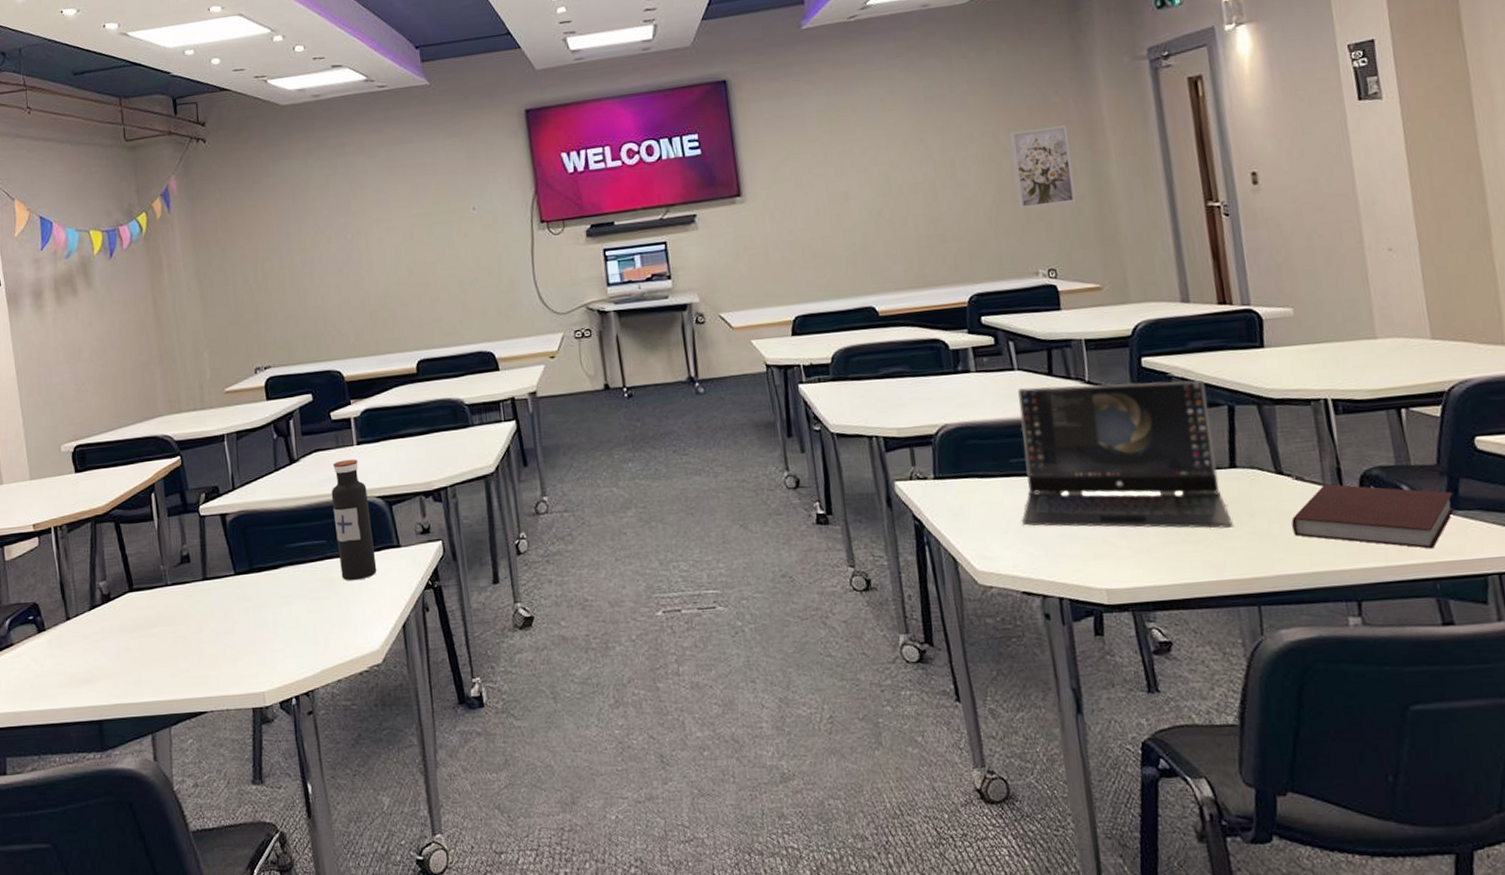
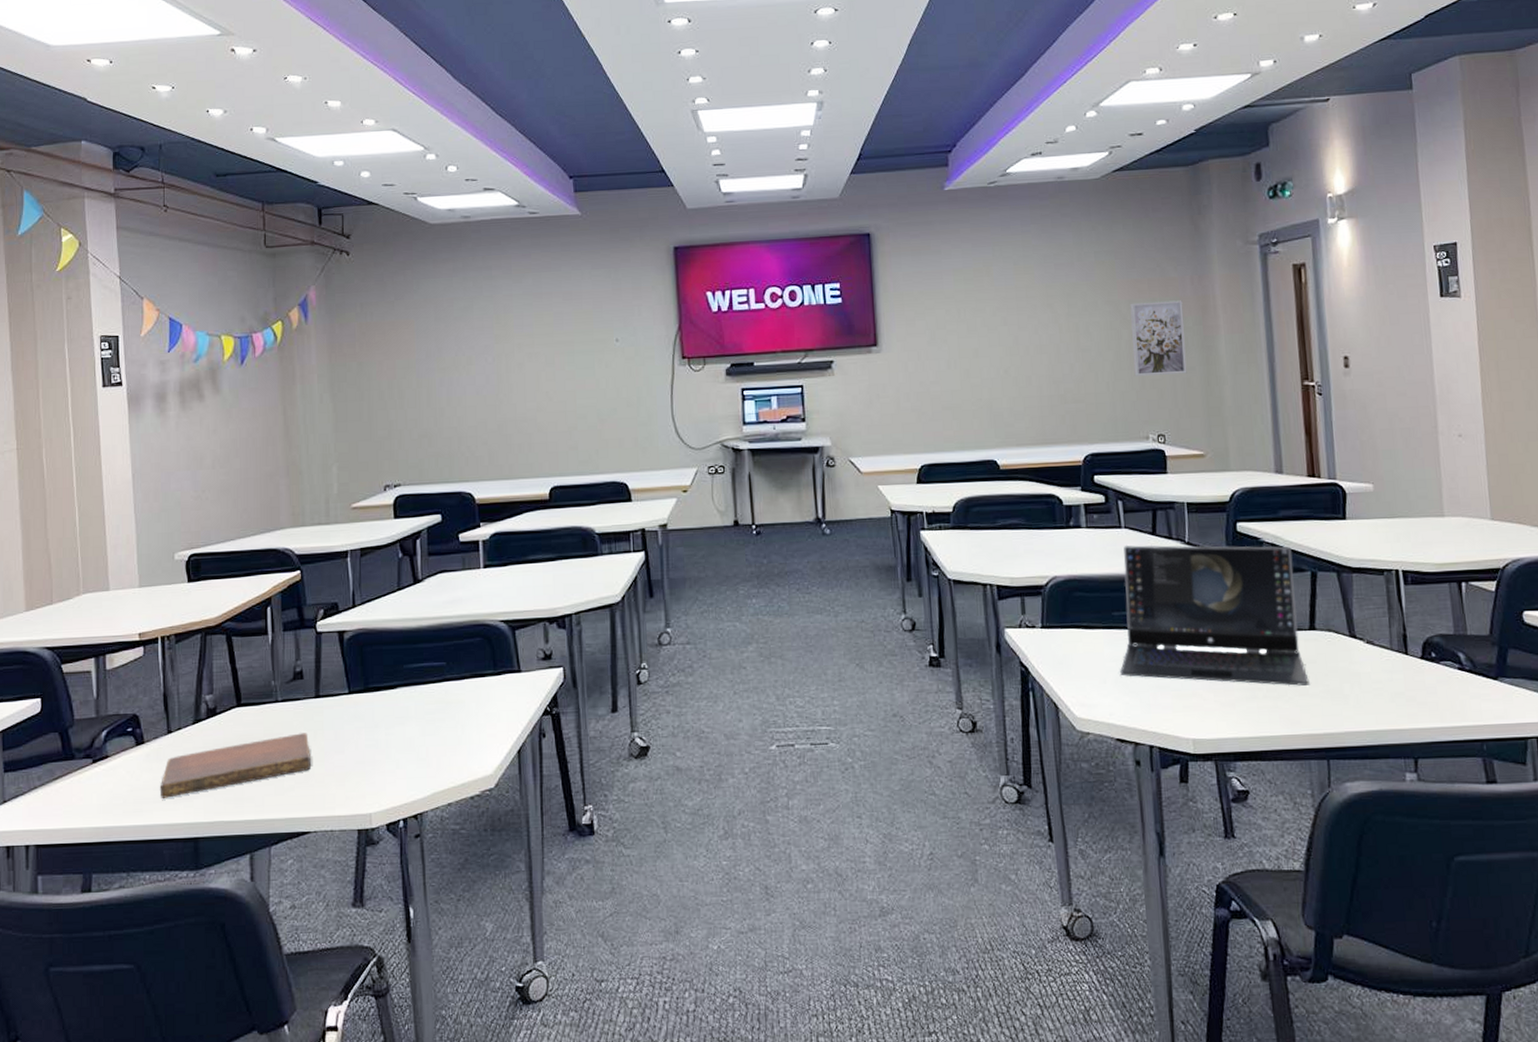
notebook: none [62,615,204,683] -> present [159,733,312,798]
water bottle: present [331,459,377,581] -> none [454,582,496,704]
notebook: present [1291,484,1455,549] -> none [1361,649,1503,713]

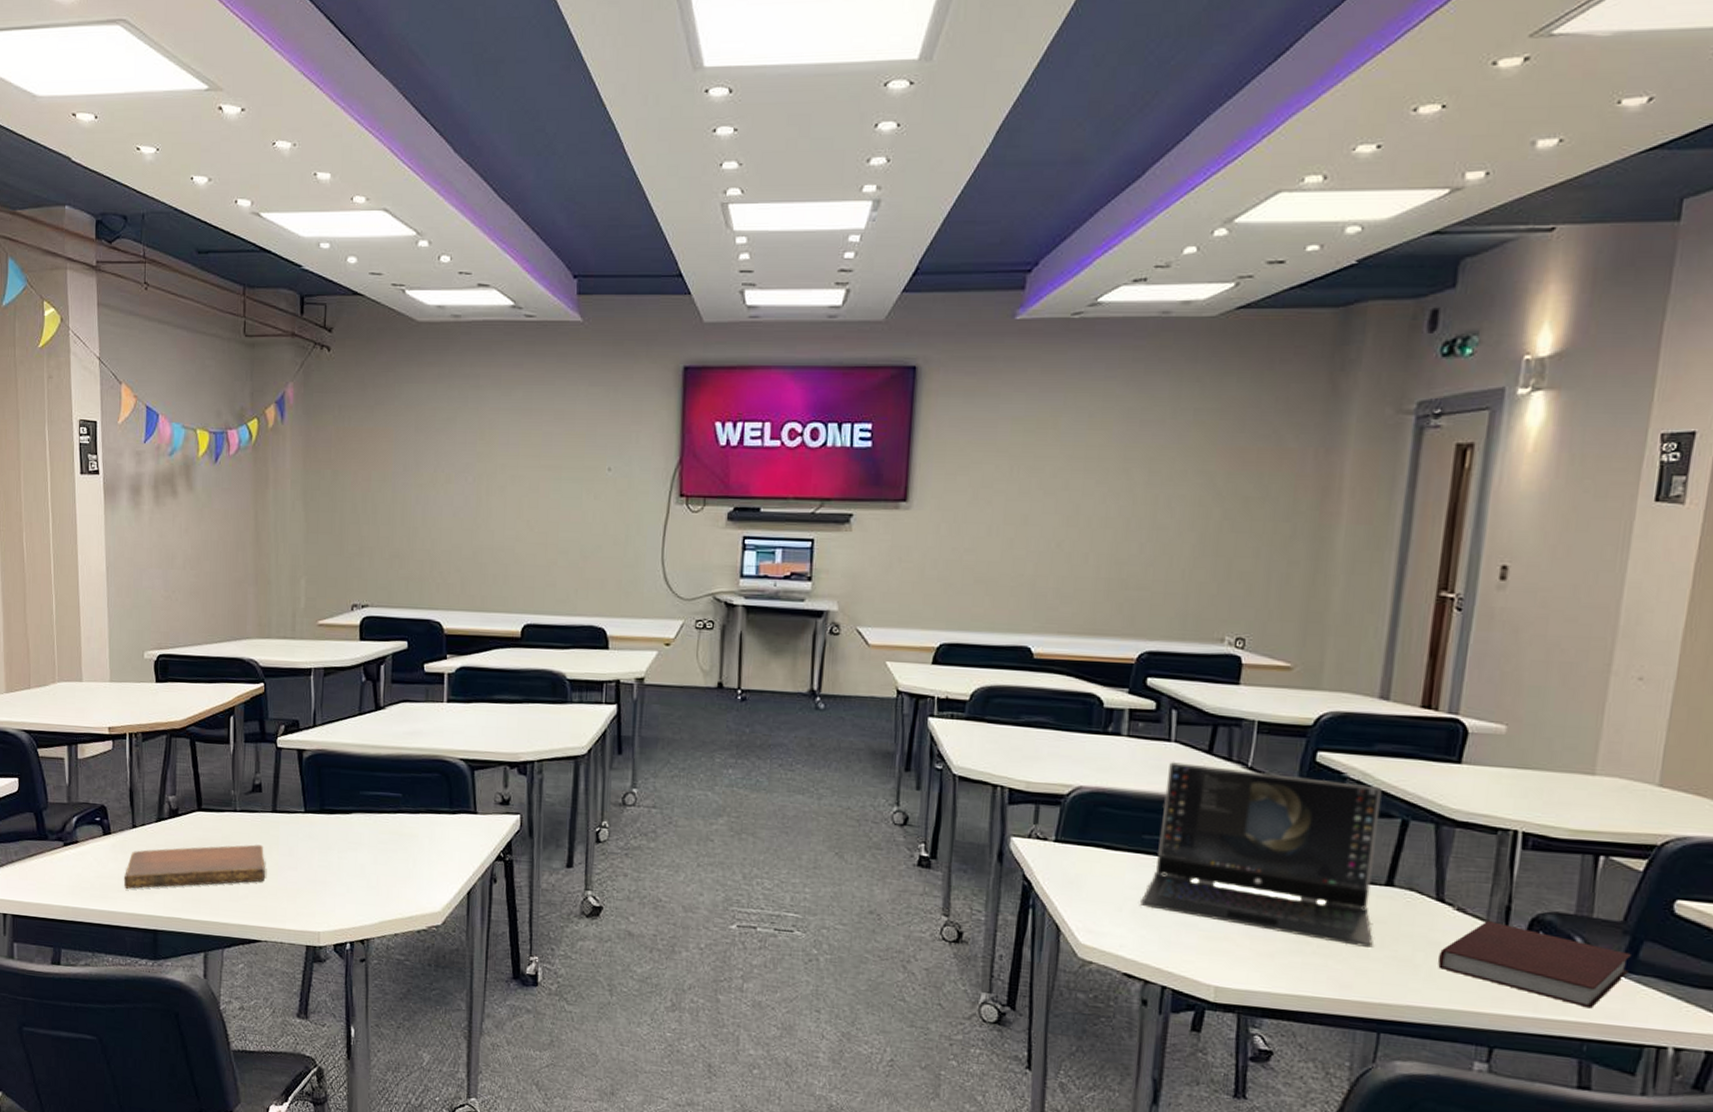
wall art: present [1130,300,1187,376] -> none [1219,476,1299,568]
notebook: none [1361,649,1503,713] -> present [1438,921,1631,1009]

